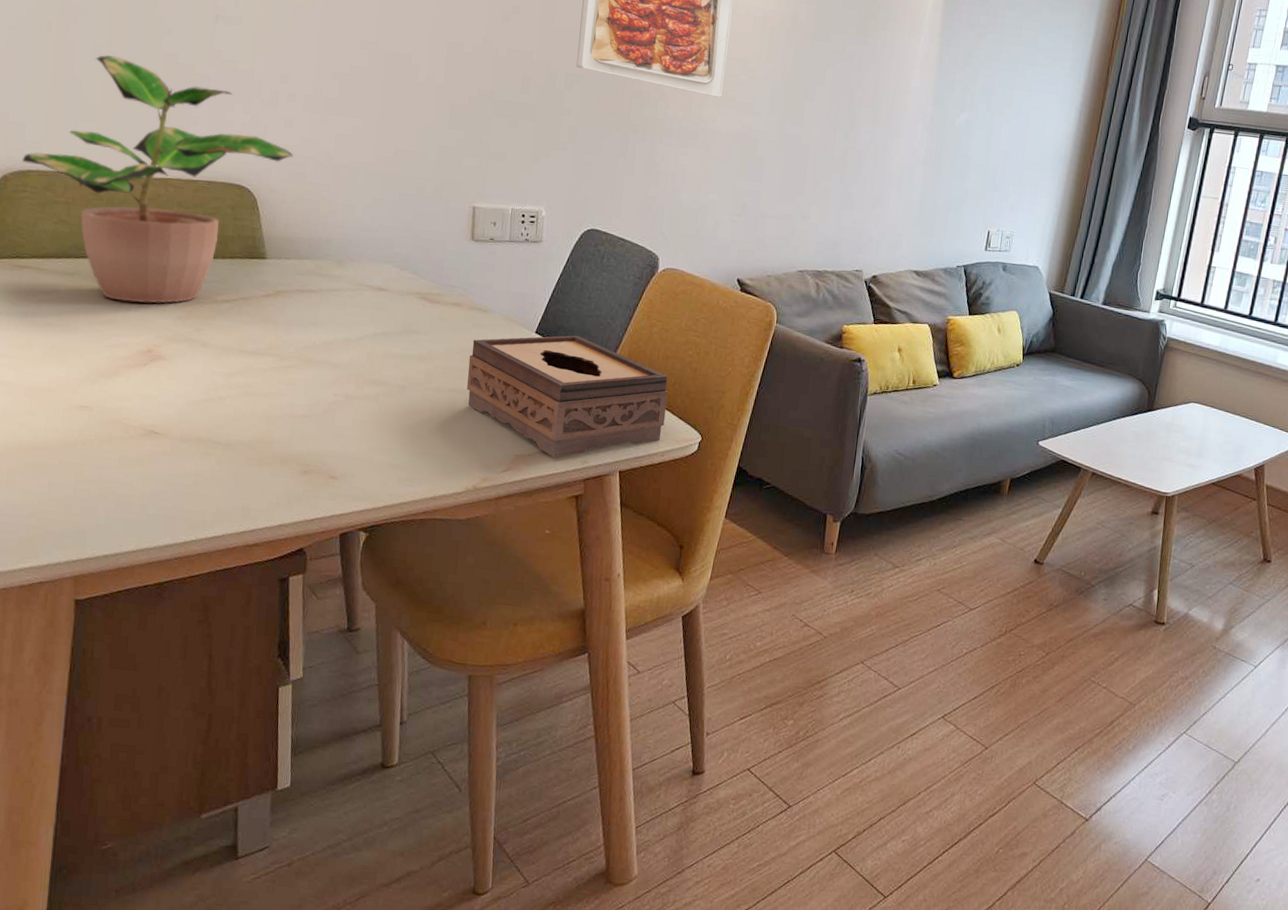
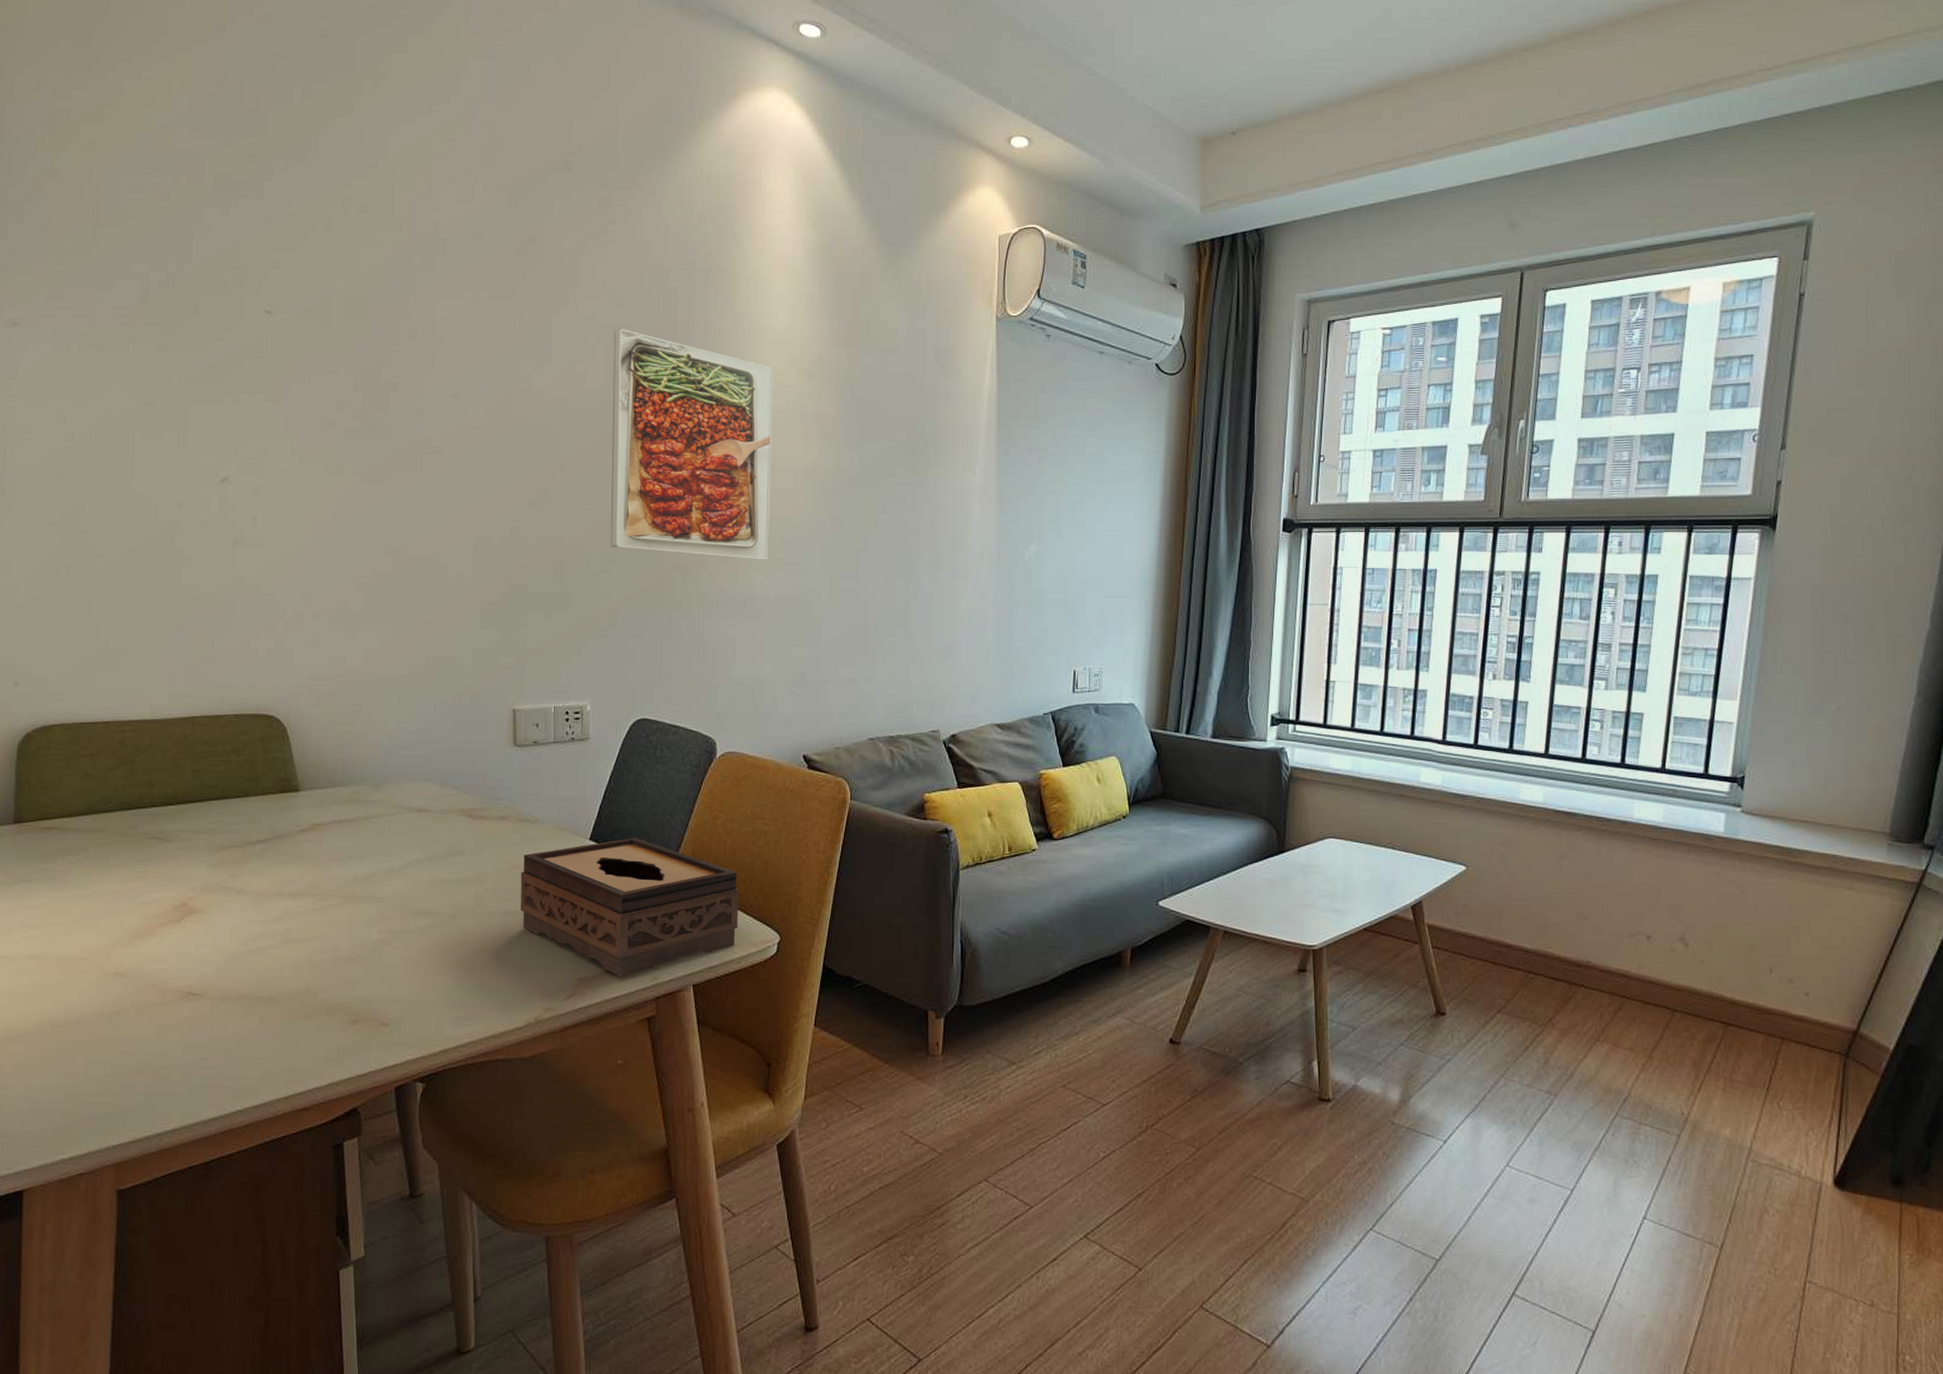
potted plant: present [22,55,294,303] -> none [45,594,322,854]

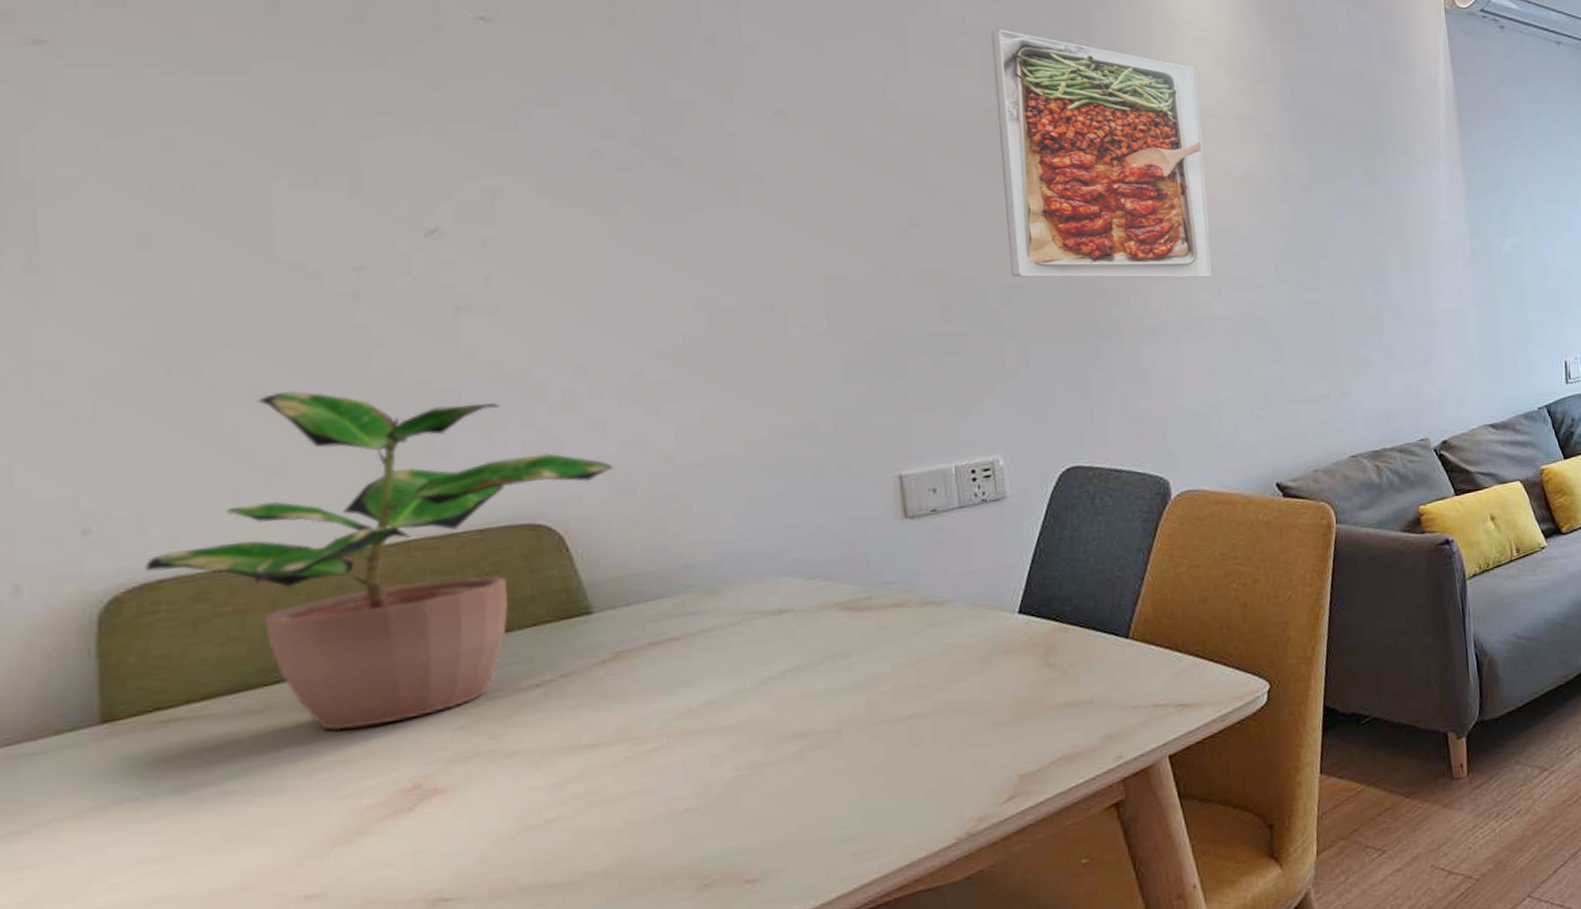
potted plant: none [45,594,322,854] -> present [145,391,613,731]
tissue box: present [520,838,739,977] -> none [929,602,1218,764]

